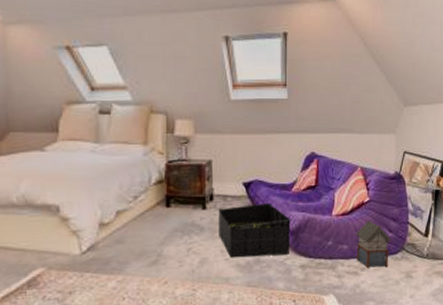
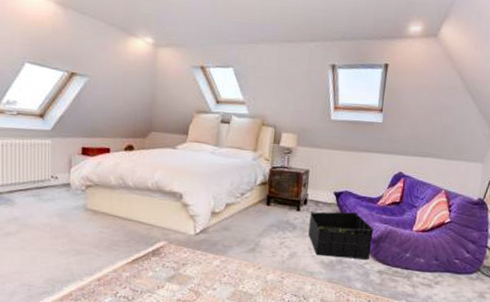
toy house: present [356,220,391,268] -> none [431,239,468,285]

